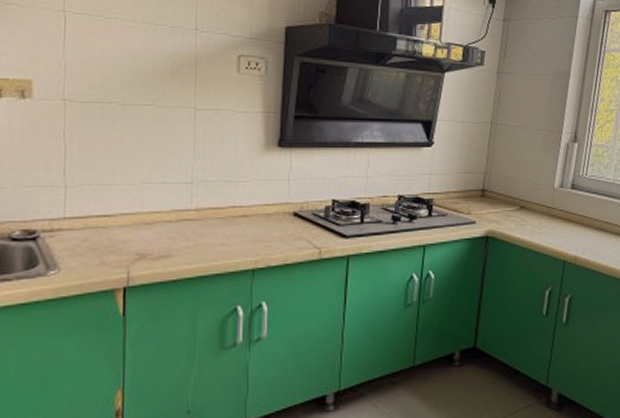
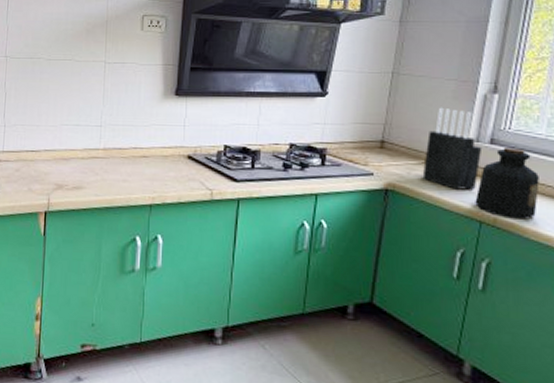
knife block: none [517,155,566,233] -> present [422,107,483,190]
bottle: none [560,191,609,256] -> present [475,146,539,220]

